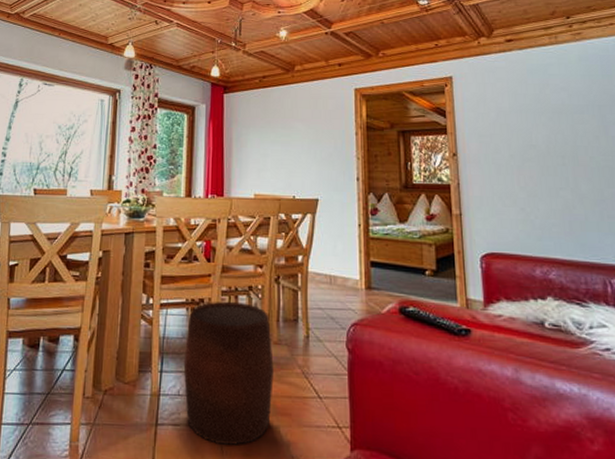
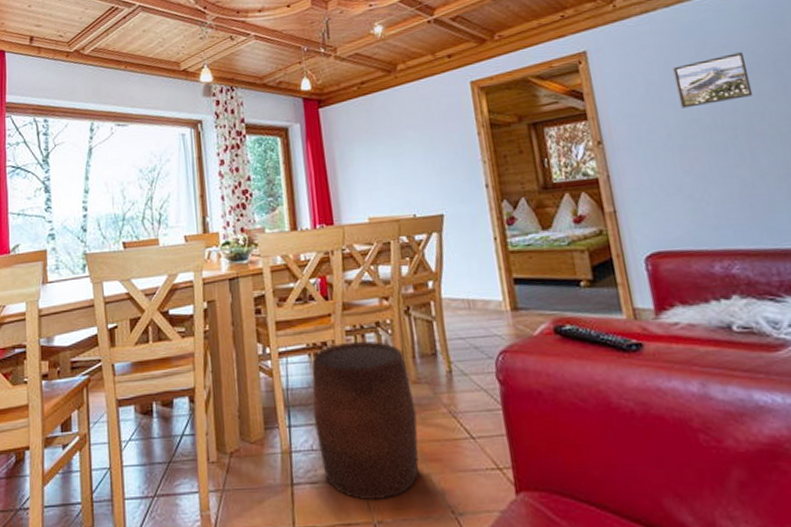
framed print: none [520,95,581,135] -> present [673,52,754,109]

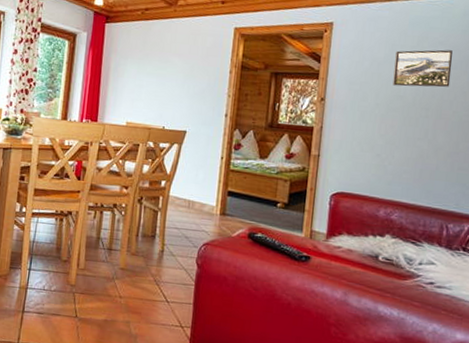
stool: present [312,340,420,500] -> none [49,215,130,334]

